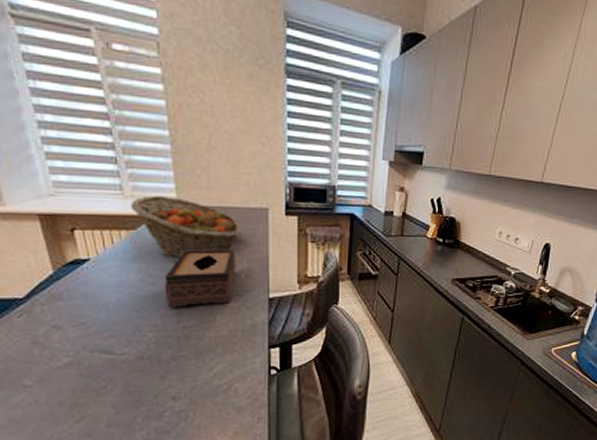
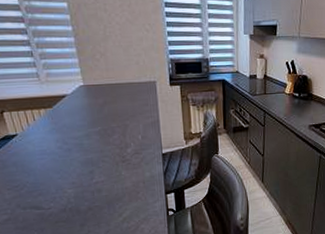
fruit basket: present [131,196,242,257] -> none [46,79,137,127]
tissue box: present [164,249,236,307] -> none [78,117,134,168]

